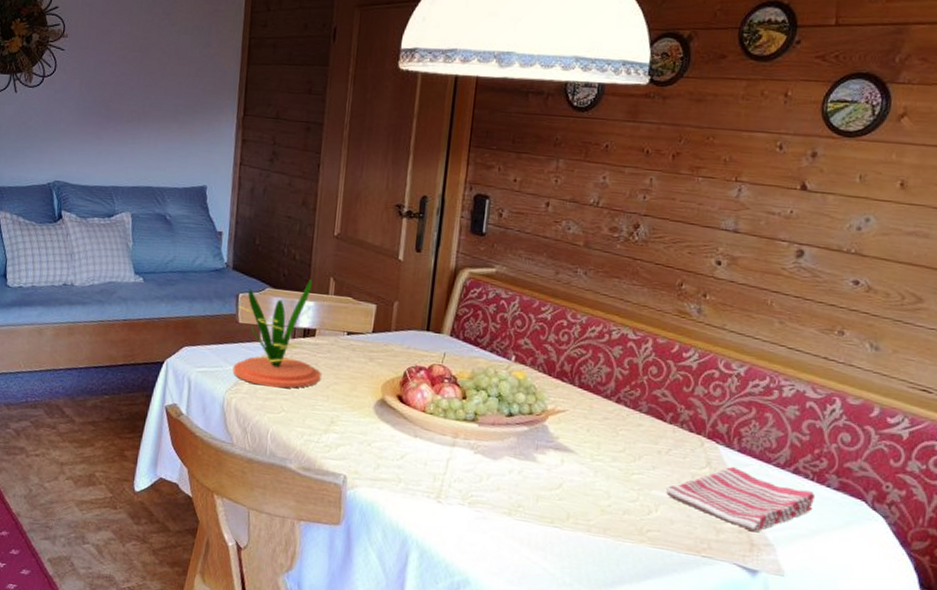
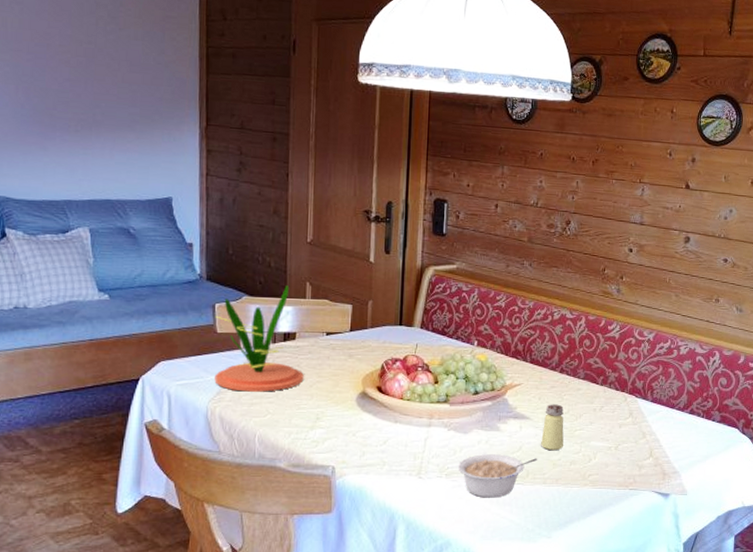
legume: none [483,485,582,539] -> present [458,454,538,498]
saltshaker: none [587,438,619,495] -> present [541,404,564,451]
dish towel: present [666,467,815,533] -> none [601,415,705,464]

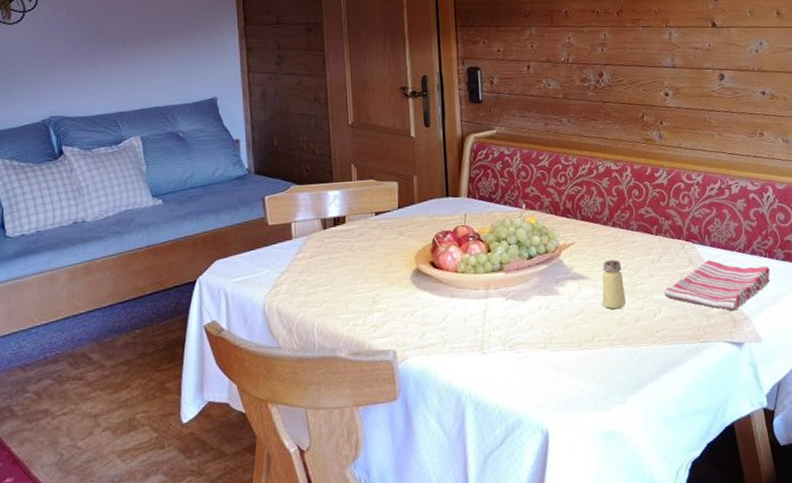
plant: present [214,285,304,392] -> none [265,170,357,283]
legume: present [458,454,538,498] -> none [521,319,602,368]
dish towel: none [601,415,705,464] -> present [664,260,771,311]

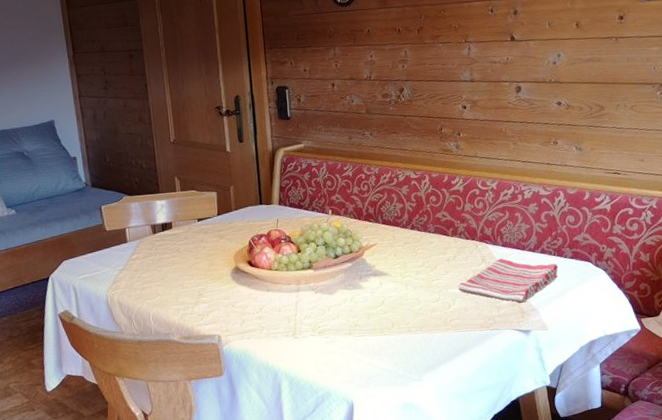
saltshaker: present [602,260,626,310] -> none [401,258,423,302]

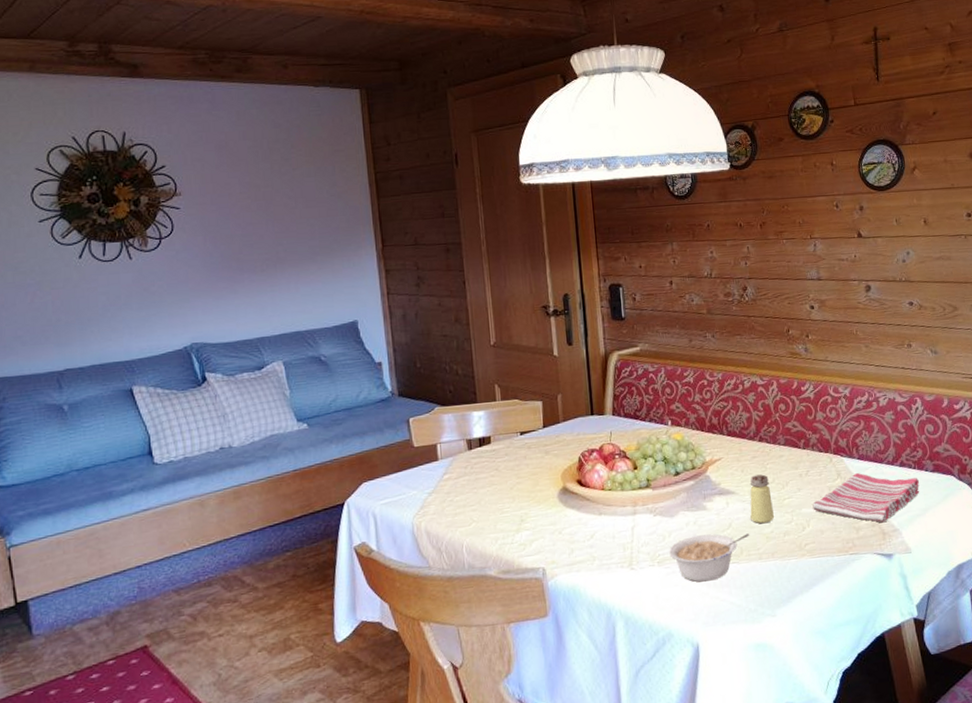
legume: none [328,309,401,350] -> present [669,533,750,582]
saltshaker: none [401,258,423,302] -> present [750,474,774,524]

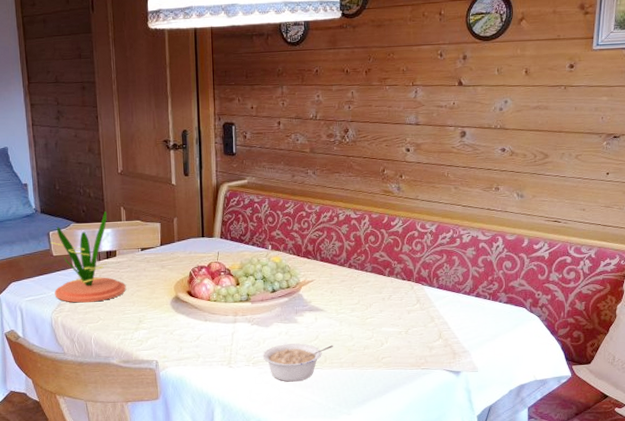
plant: none [410,391,504,503] -> present [50,211,126,303]
saltshaker: present [750,474,774,524] -> none [335,296,356,338]
dish towel: present [813,473,920,523] -> none [392,300,492,345]

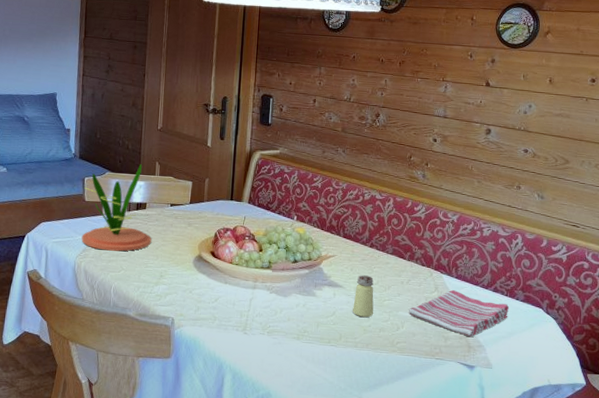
legume: present [263,343,334,382] -> none [278,316,350,357]
saltshaker: none [335,296,356,338] -> present [353,275,374,318]
dish towel: none [392,300,492,345] -> present [409,290,509,338]

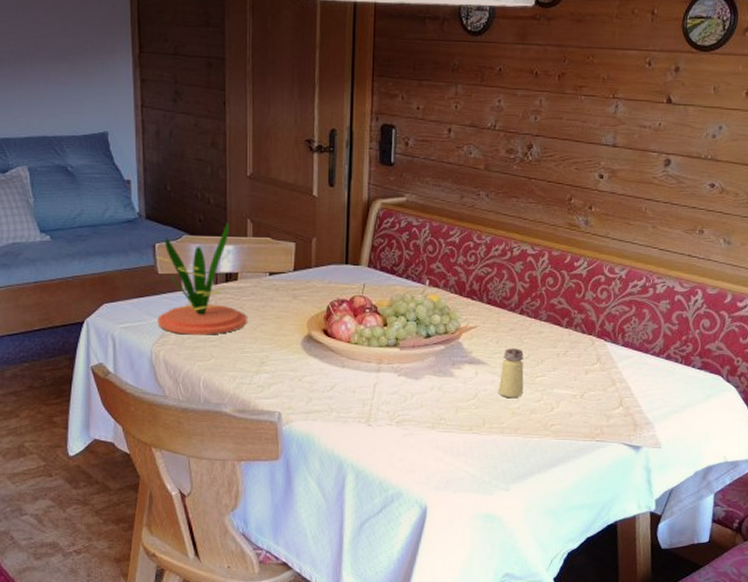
dish towel: present [409,290,509,338] -> none [565,360,683,414]

